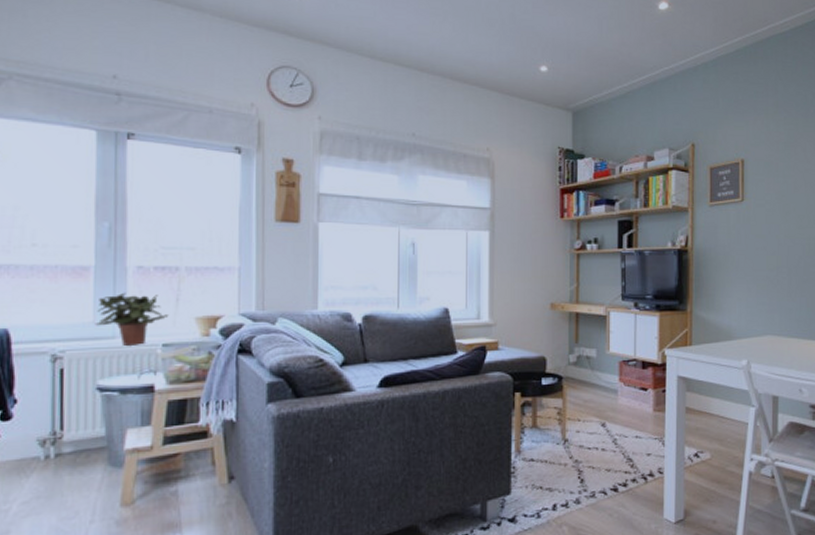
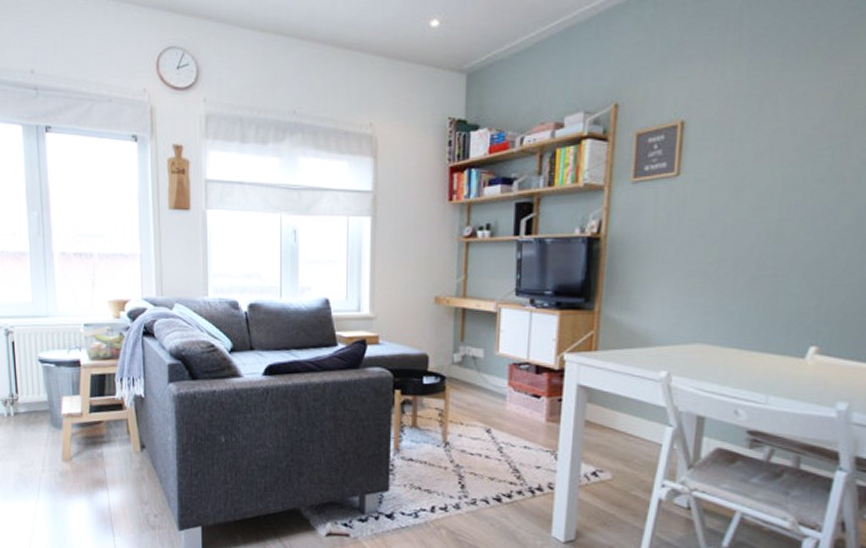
potted plant: present [95,292,169,346] -> none [33,276,88,324]

